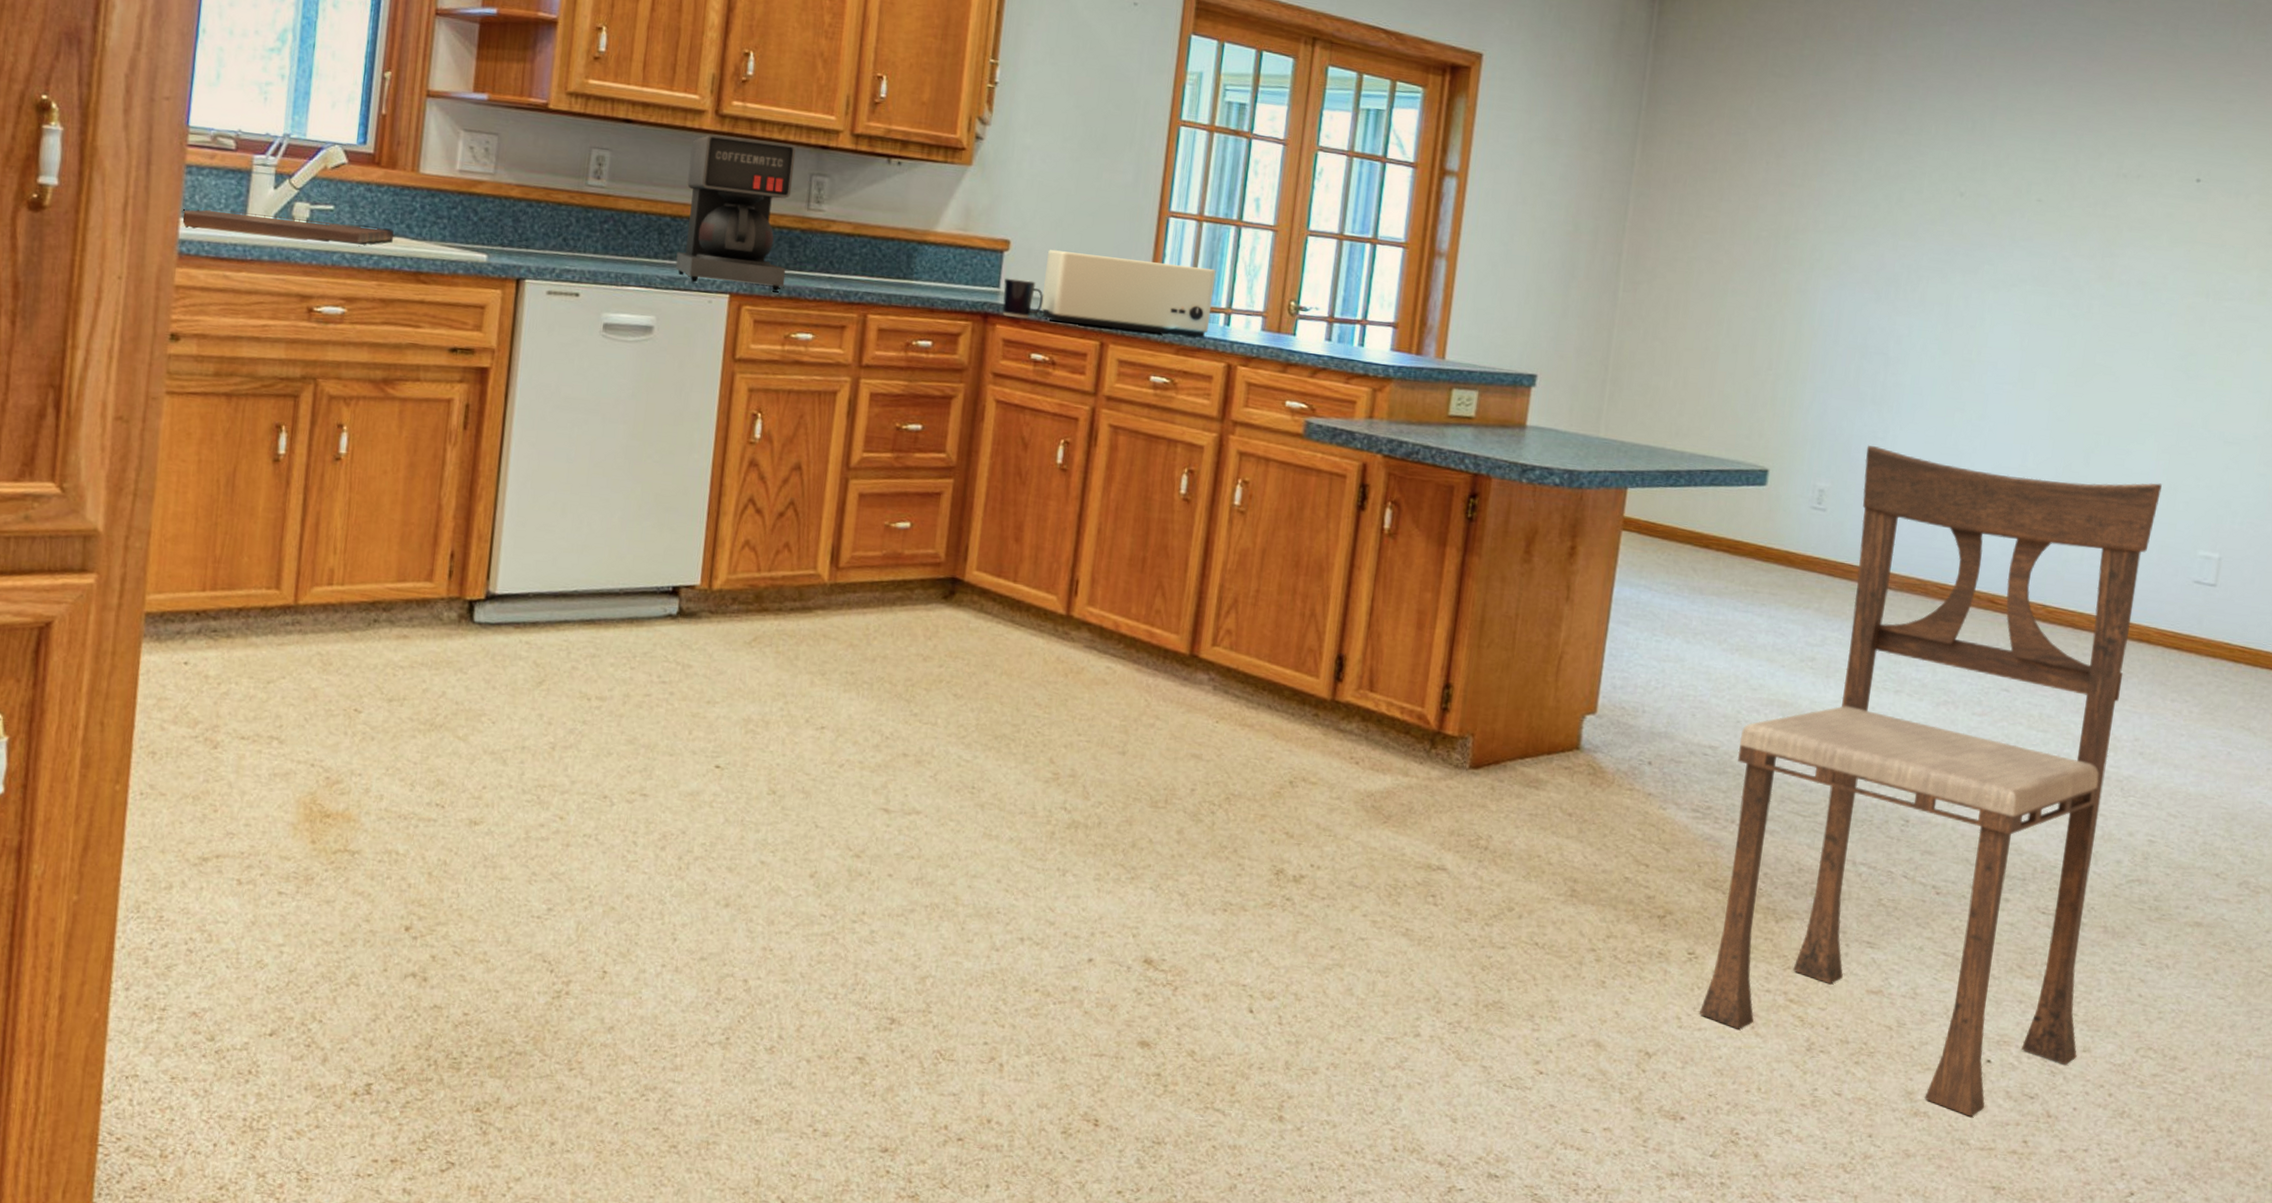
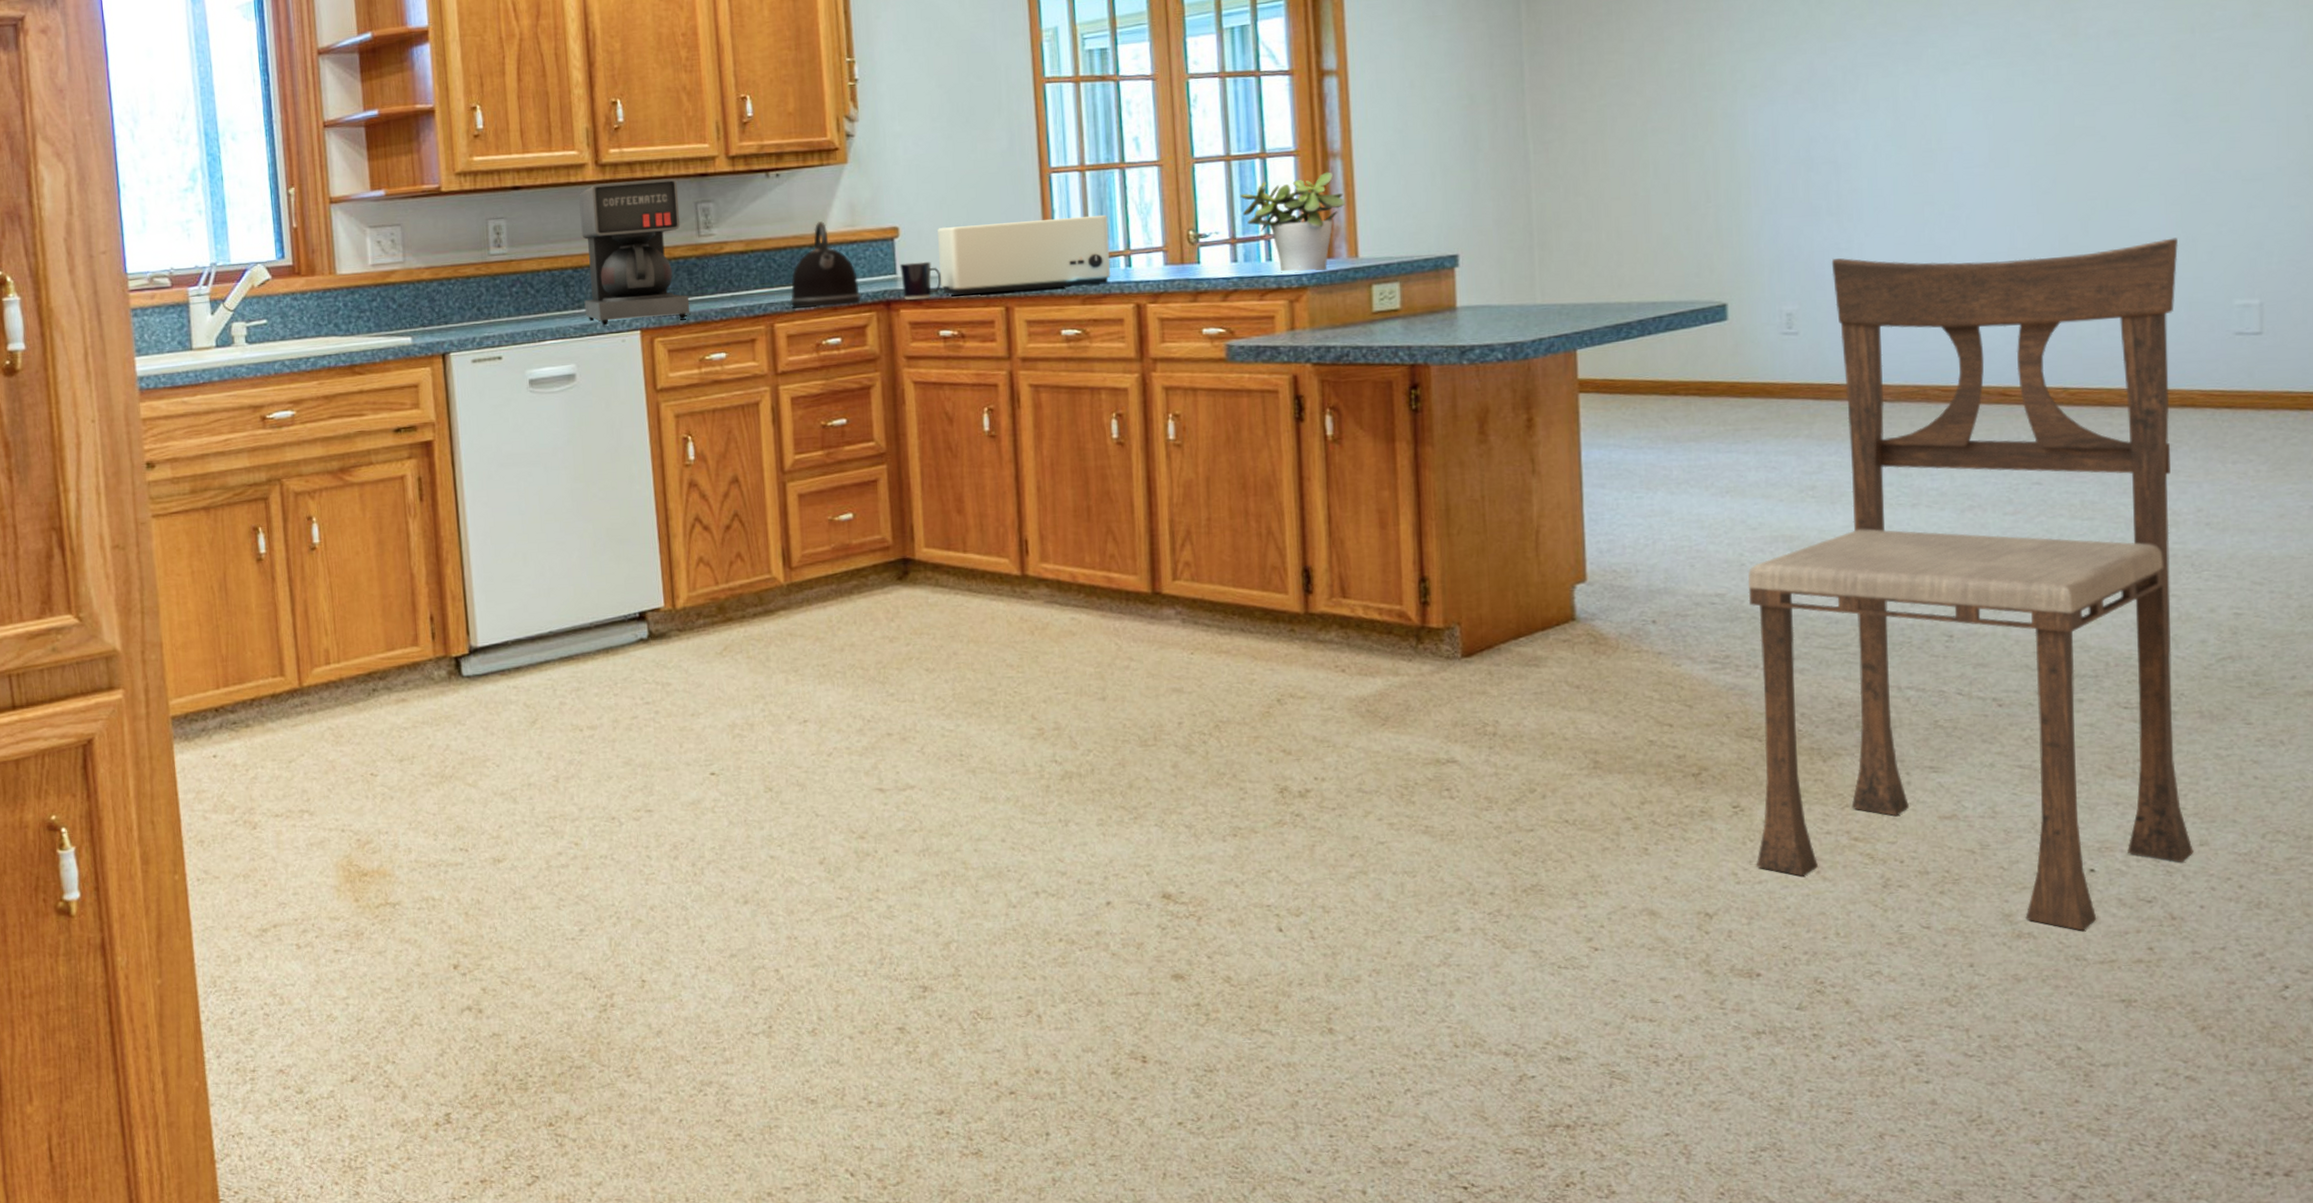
cutting board: present [182,209,394,247] -> none [136,332,325,365]
kettle: none [888,219,961,311] -> present [790,221,862,309]
potted plant: none [1344,267,1443,367] -> present [1240,172,1346,273]

